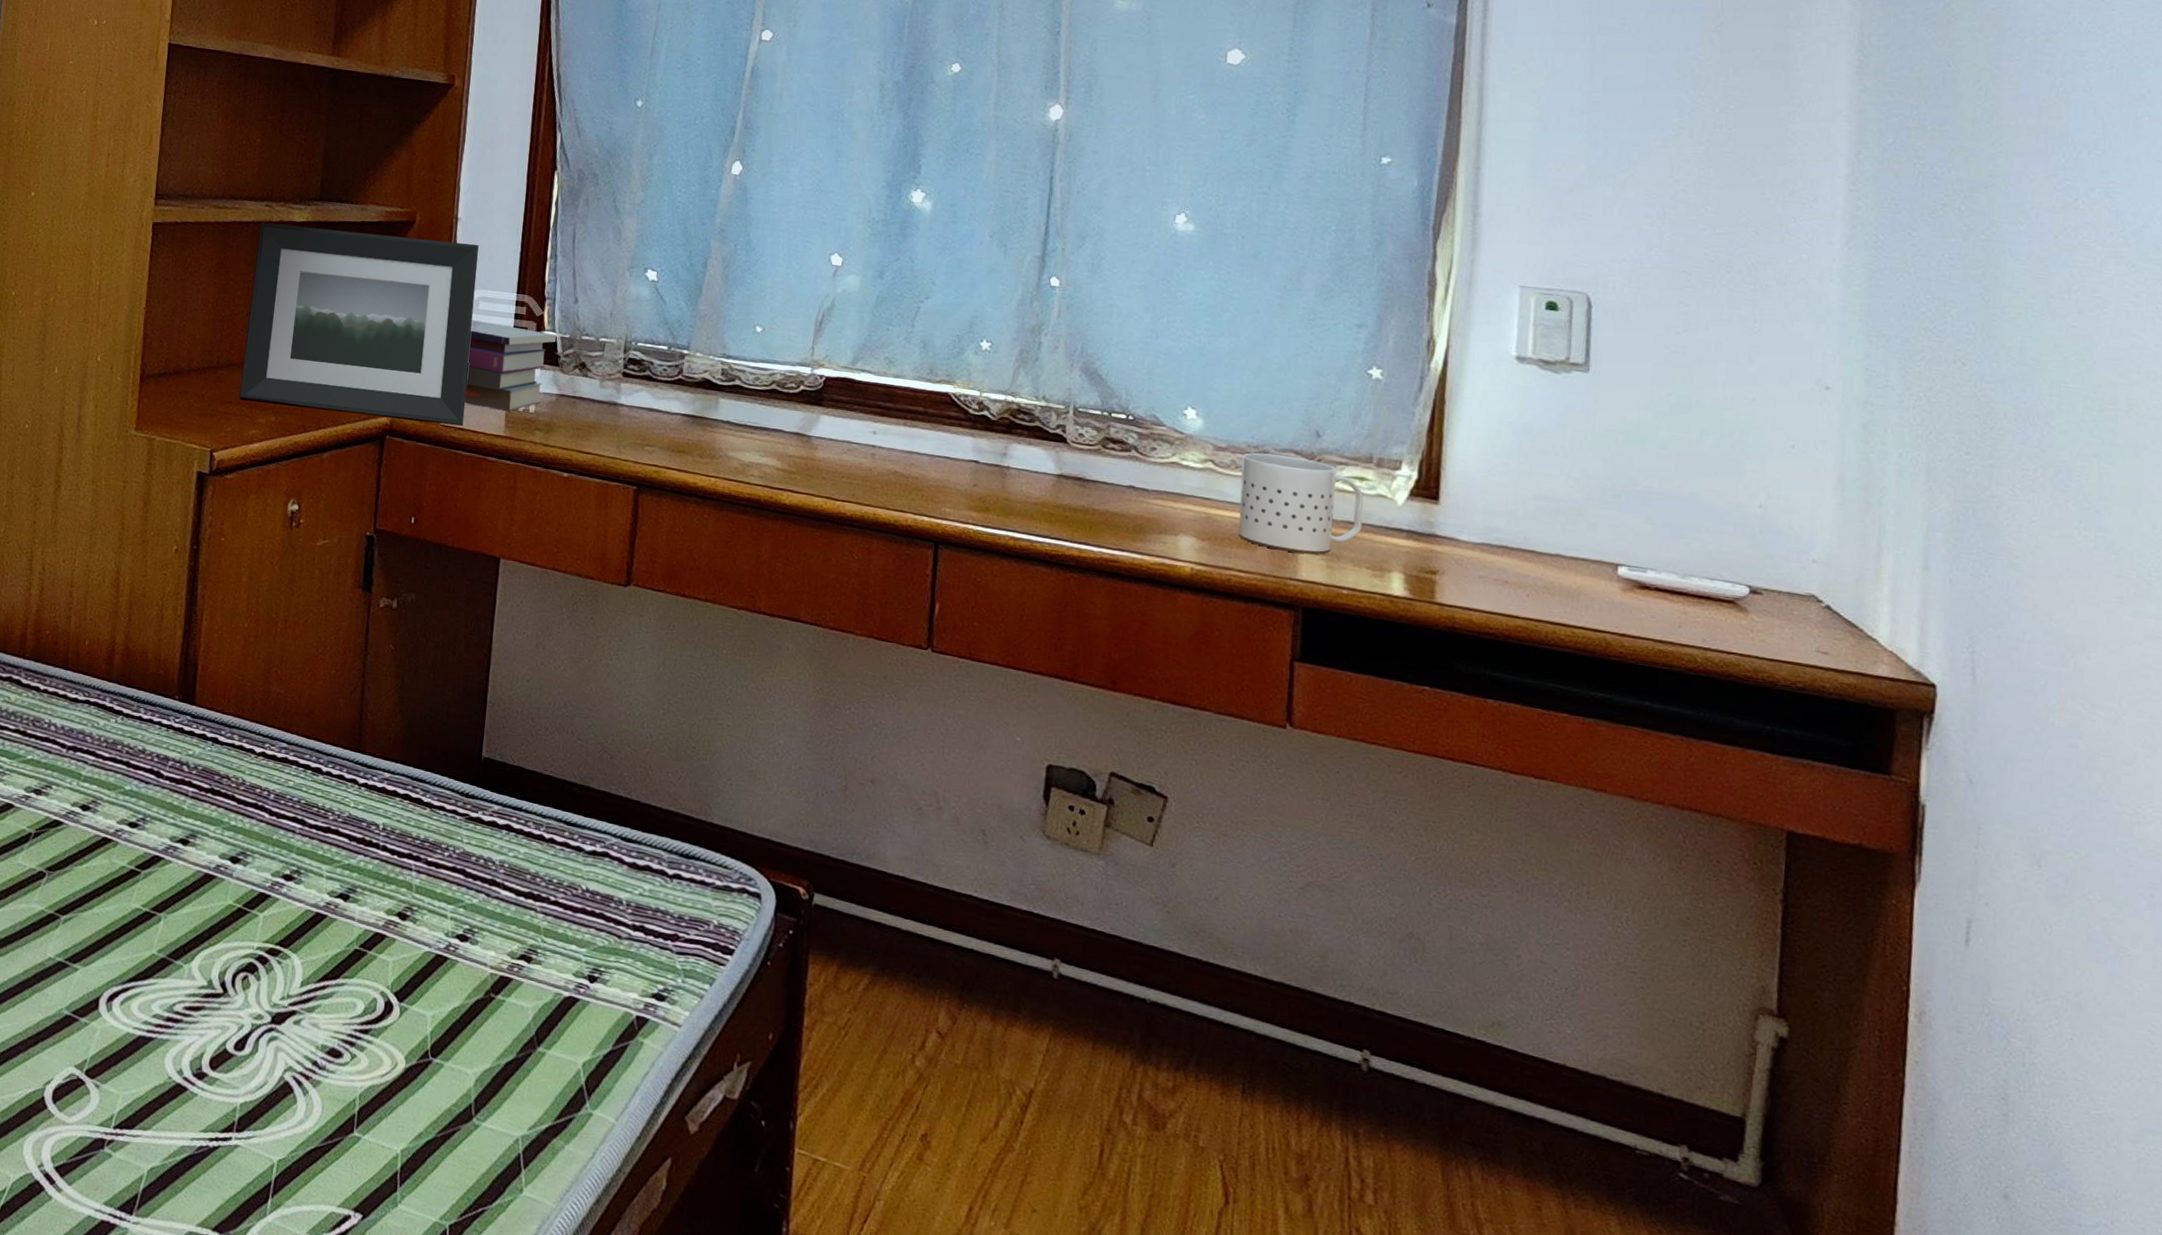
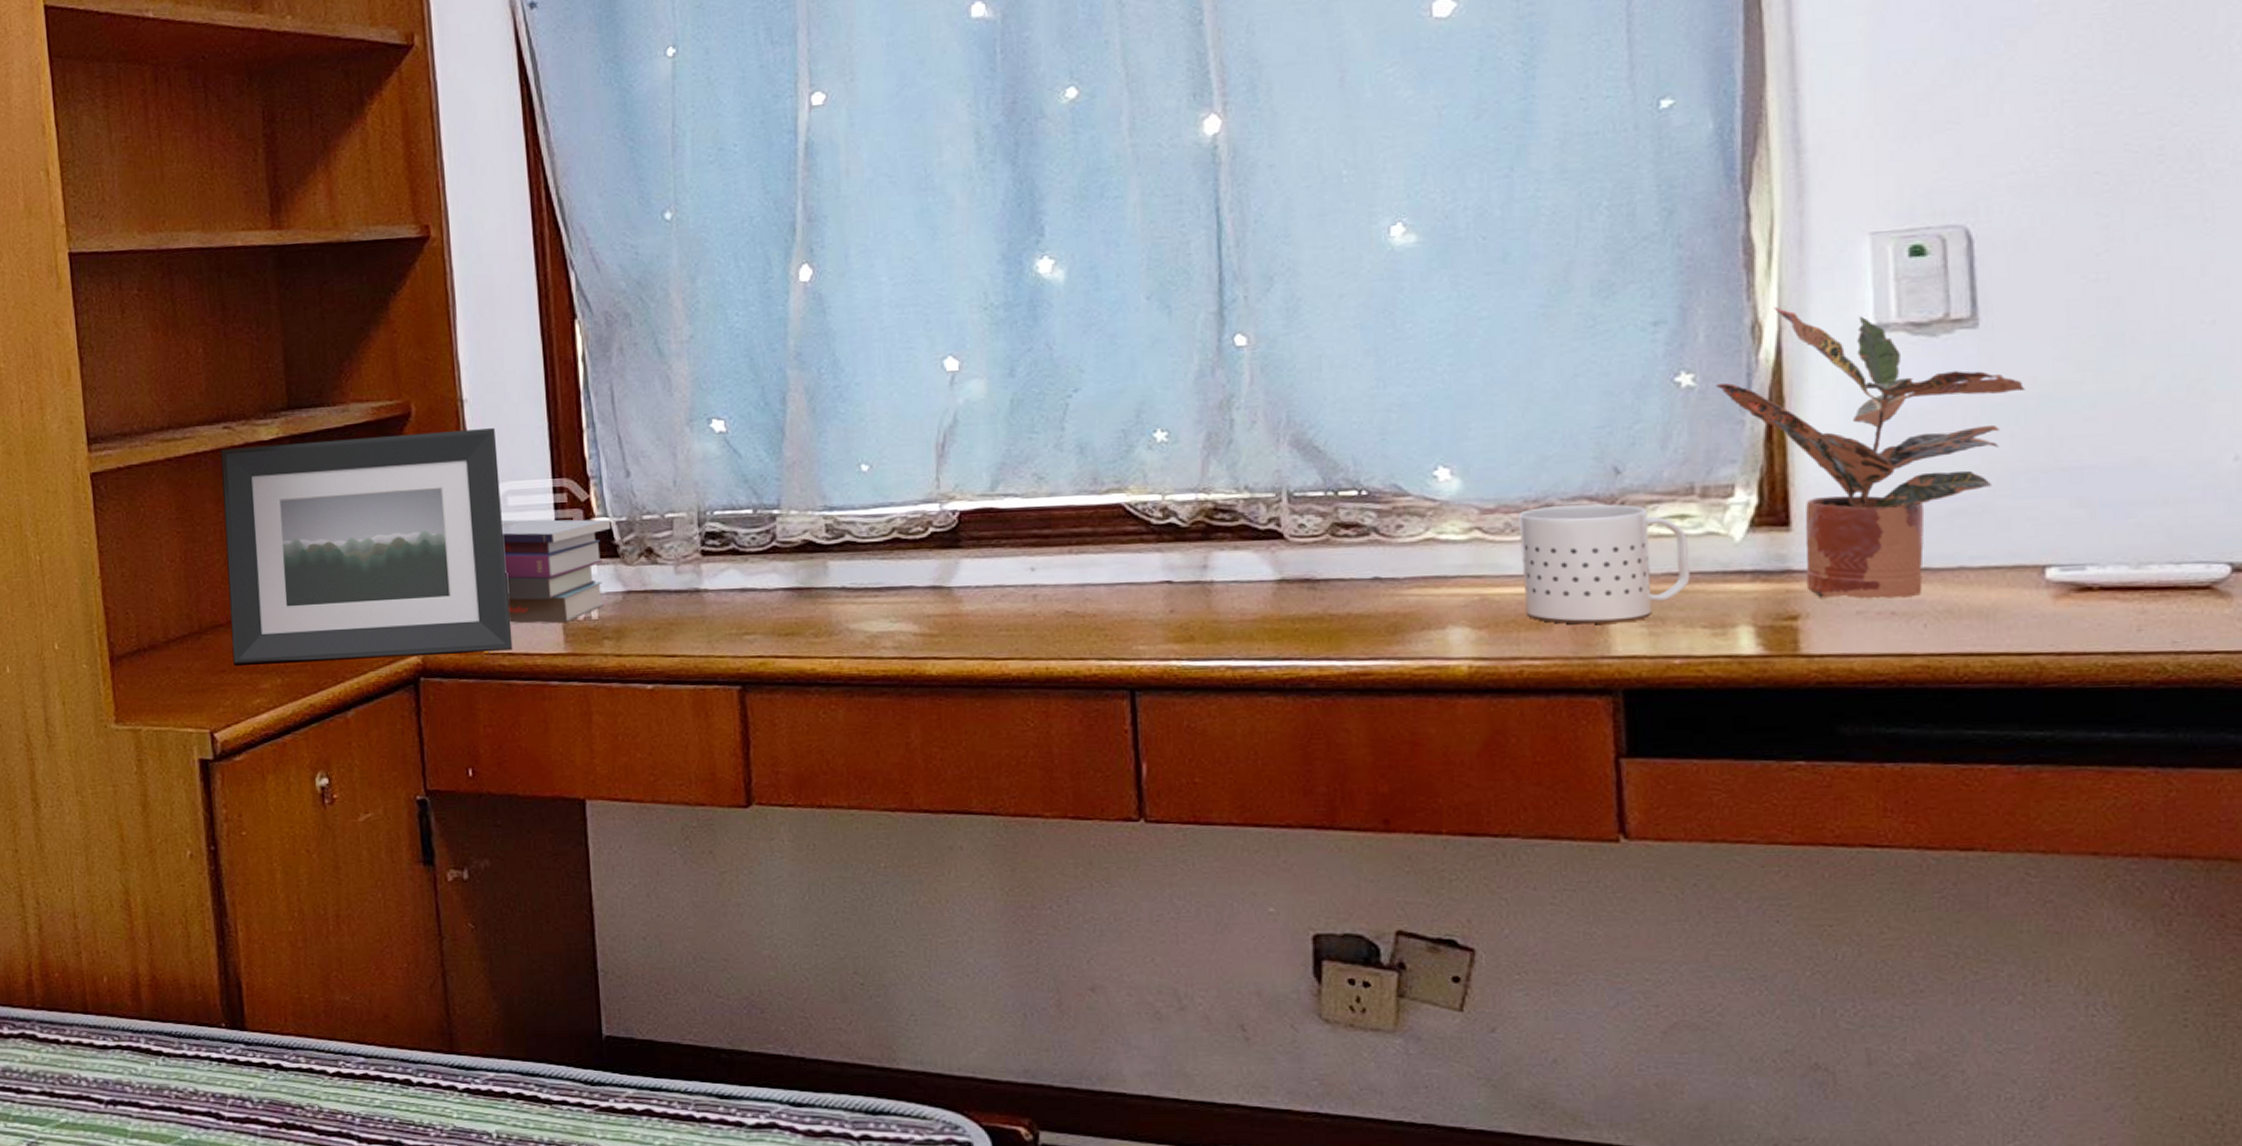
potted plant: none [1397,329,1618,572] -> present [1716,306,2025,599]

